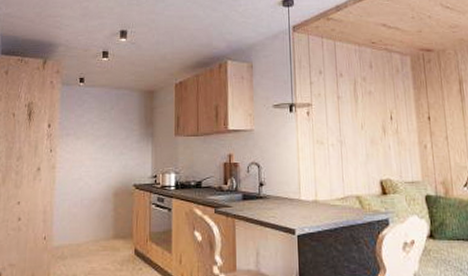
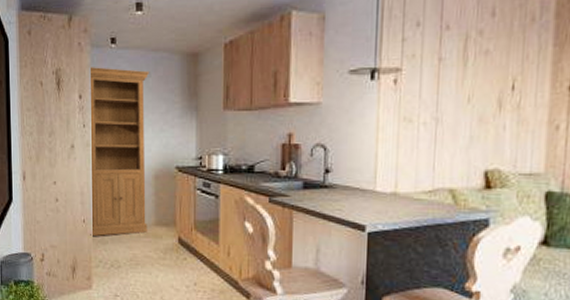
bookcase: none [50,100,113,253] -> present [88,66,150,237]

